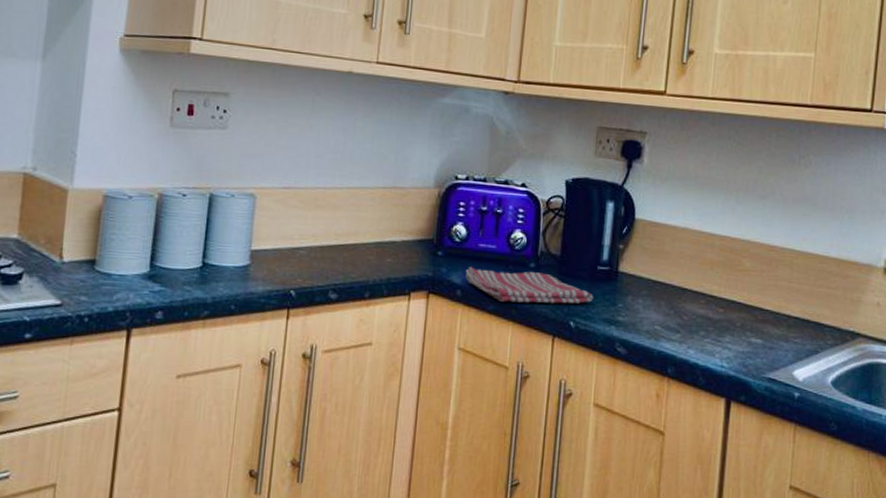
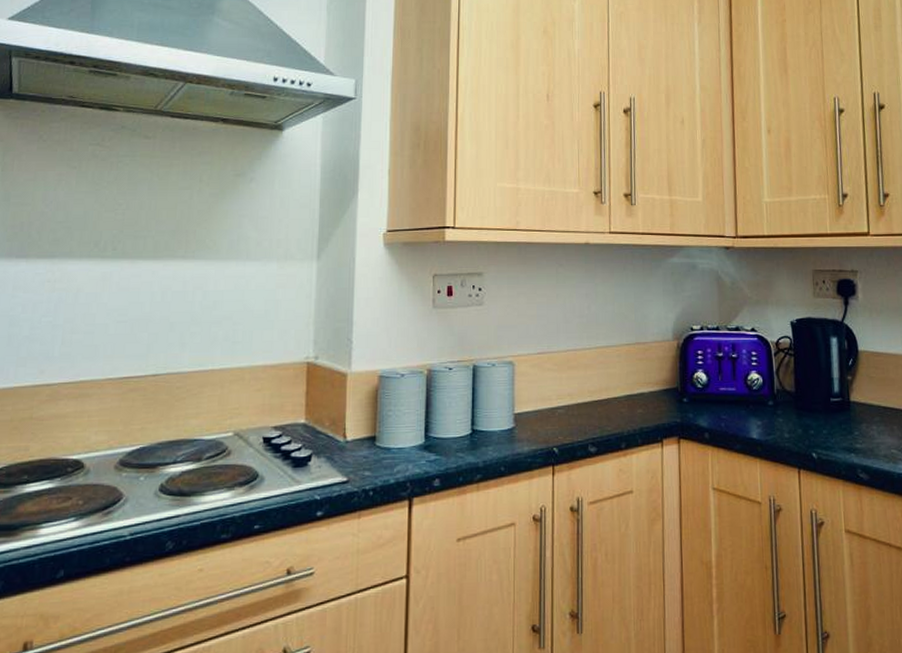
dish towel: present [465,267,594,304] -> none [710,409,831,440]

